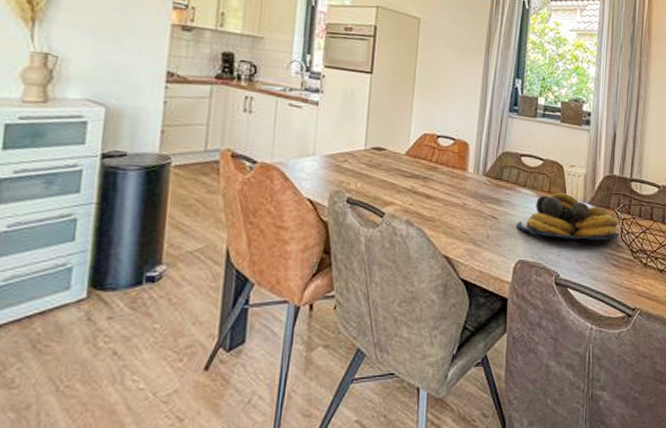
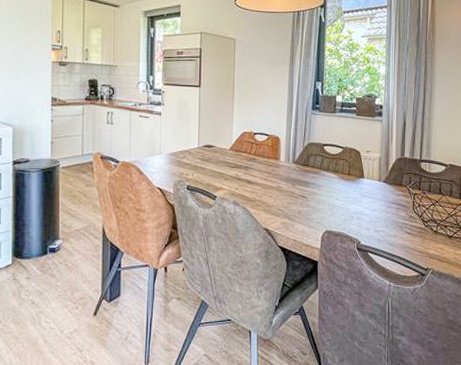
fruit bowl: present [515,193,620,241] -> none [321,175,412,213]

